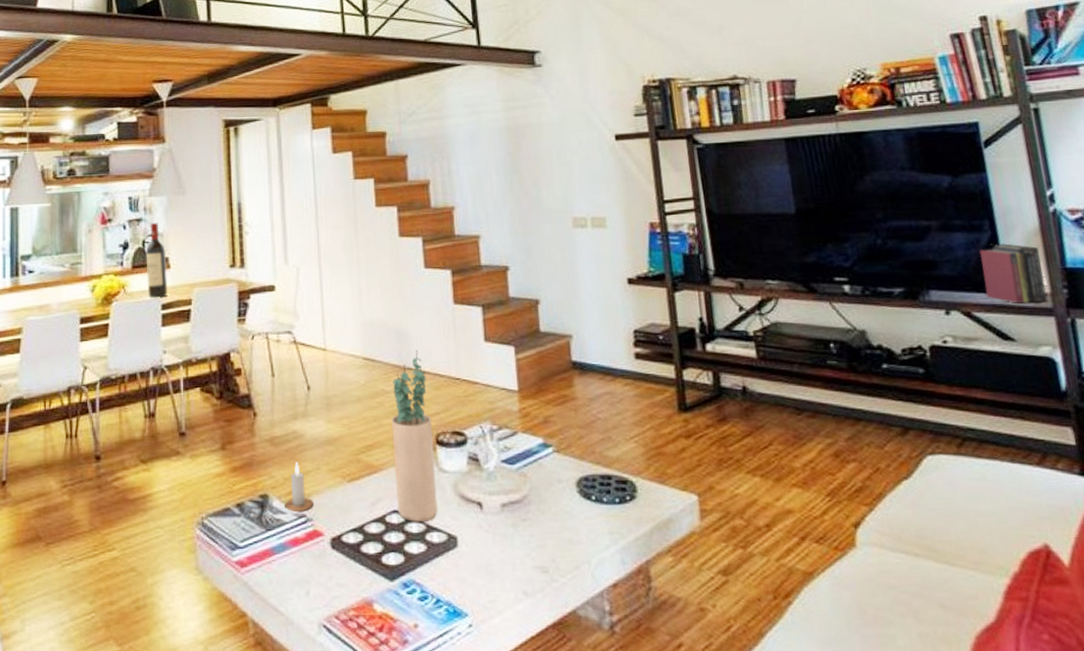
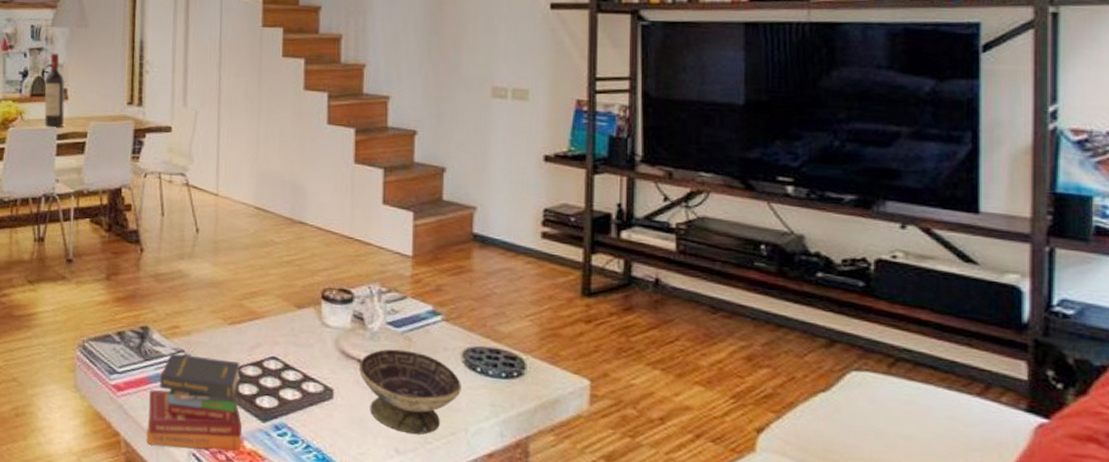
books: none [273,519,372,622] -> present [145,353,242,452]
candle: present [285,462,313,513] -> none [164,300,193,347]
vase: present [391,350,438,522] -> none [276,205,320,371]
decorative bowl: none [479,487,580,573] -> present [359,349,461,434]
books: present [979,243,1048,304] -> none [953,158,1027,227]

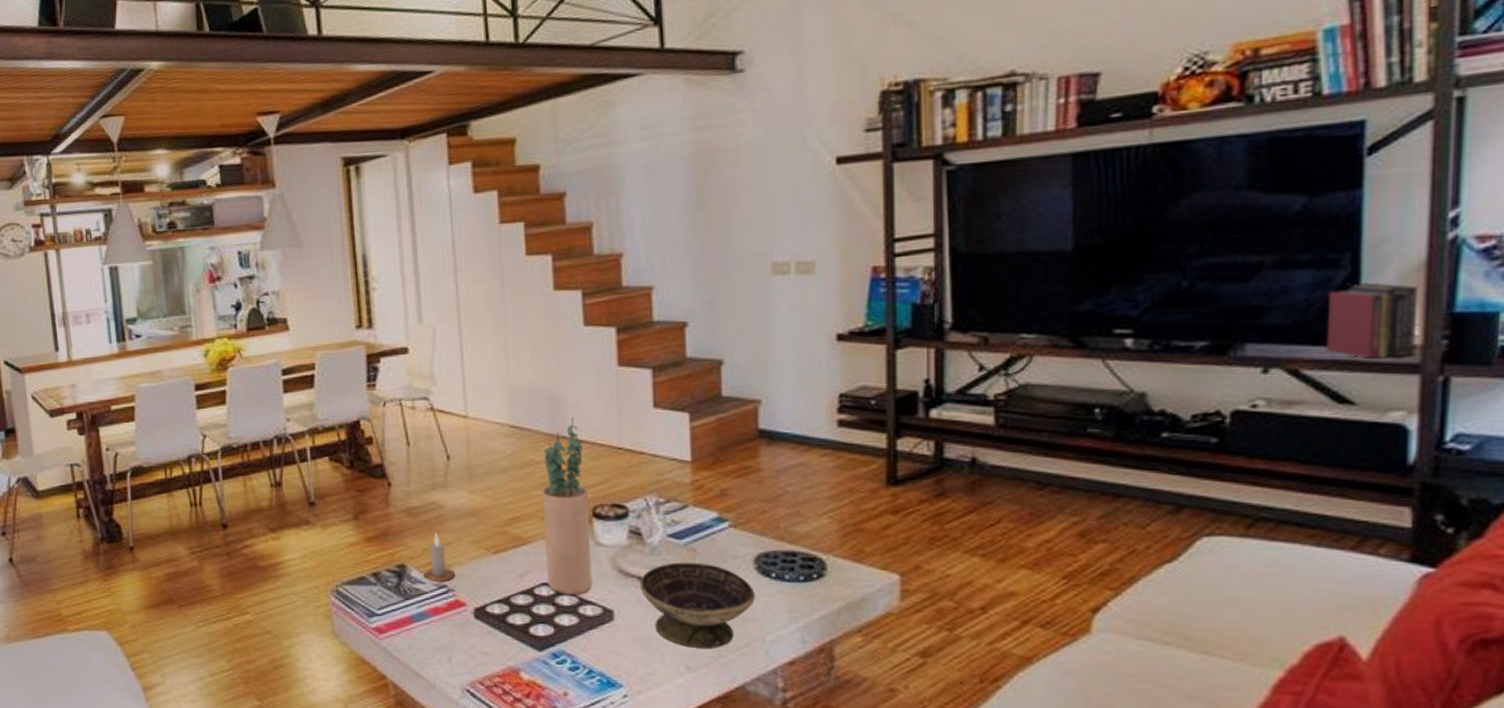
wine bottle: present [44,53,65,128] -> none [261,279,288,363]
books: present [145,353,242,452] -> none [412,589,518,686]
candle: none [164,300,193,347] -> present [424,533,455,583]
vase: none [276,205,320,371] -> present [542,417,593,595]
books: none [953,158,1027,227] -> present [1326,282,1419,360]

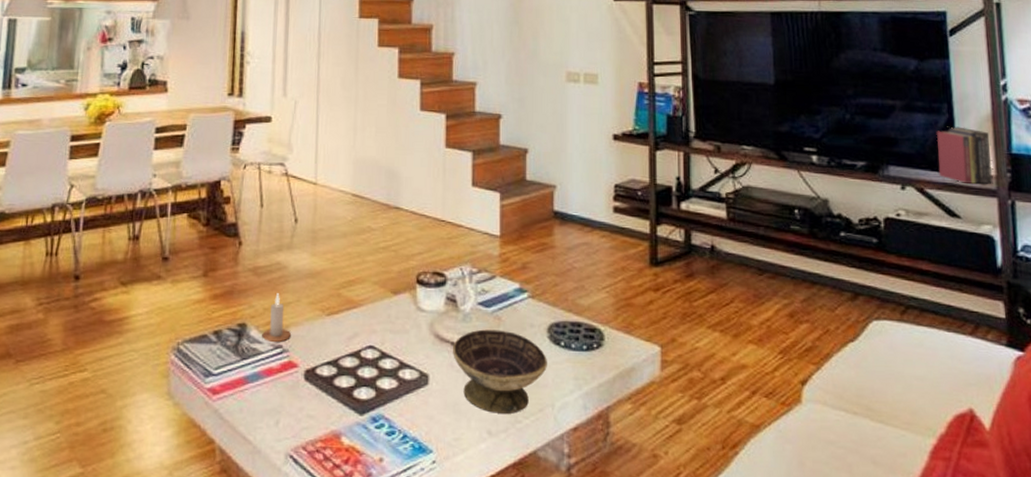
vase: present [542,417,593,595] -> none [373,190,414,358]

